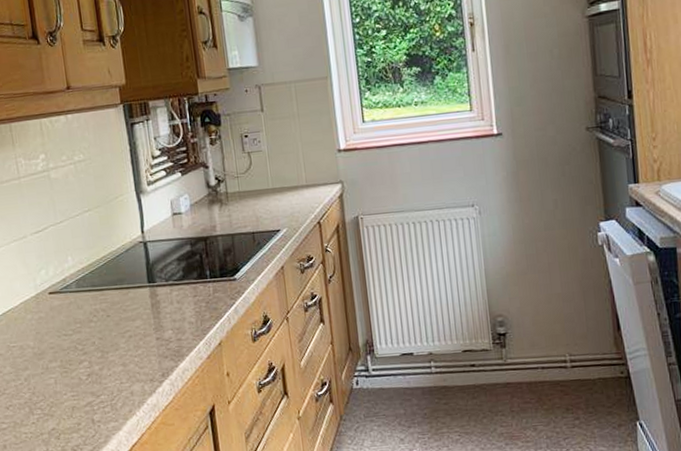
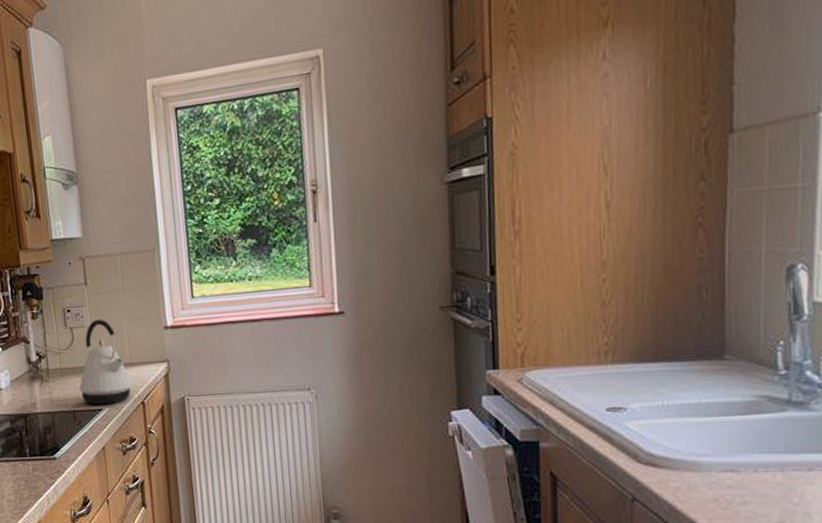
kettle: none [257,143,309,226] -> present [79,319,132,405]

